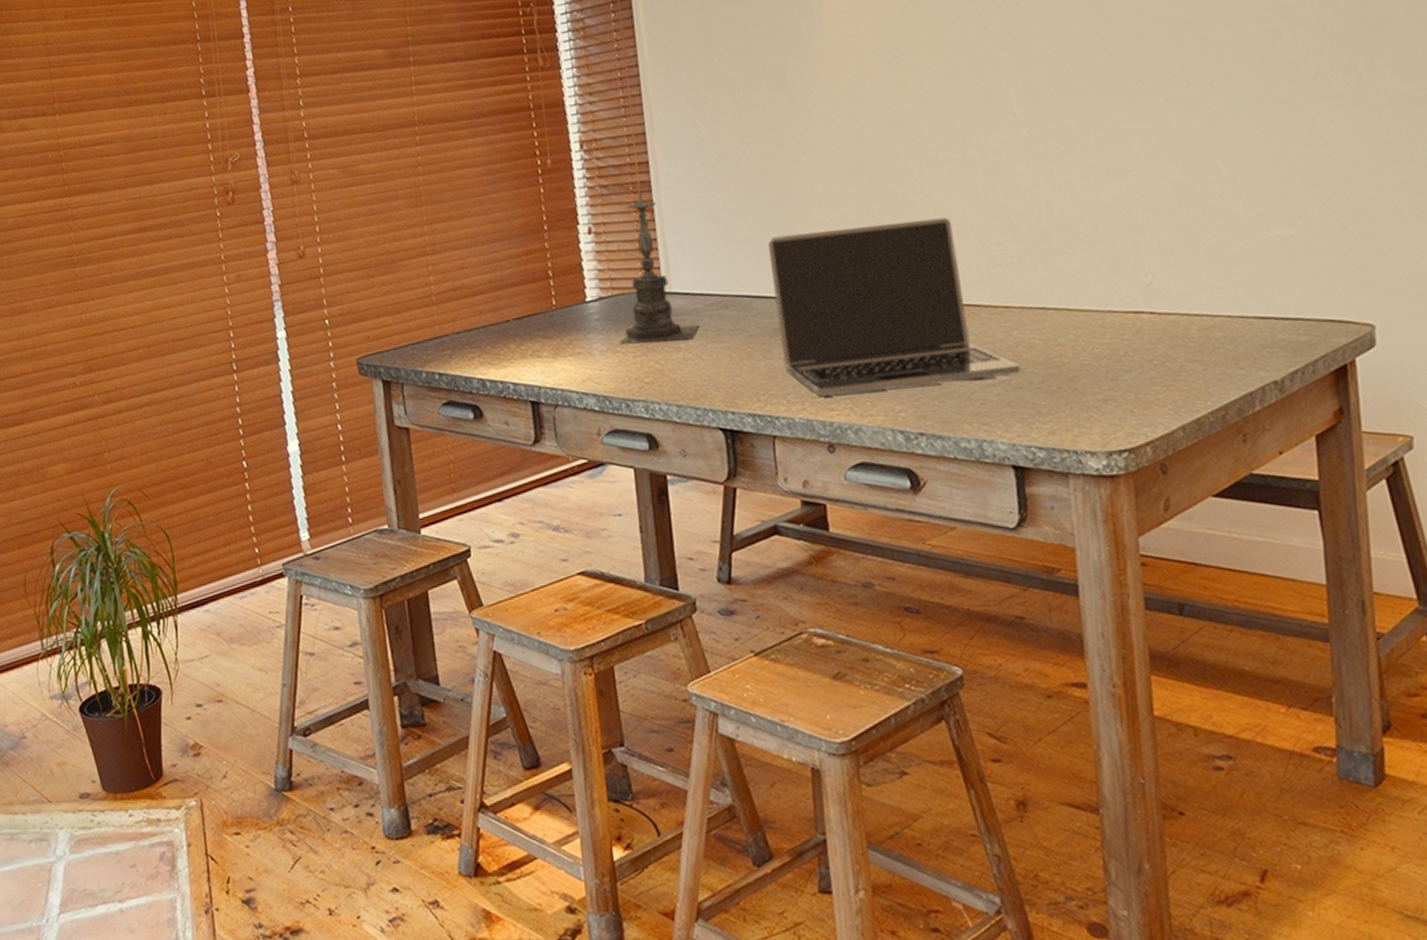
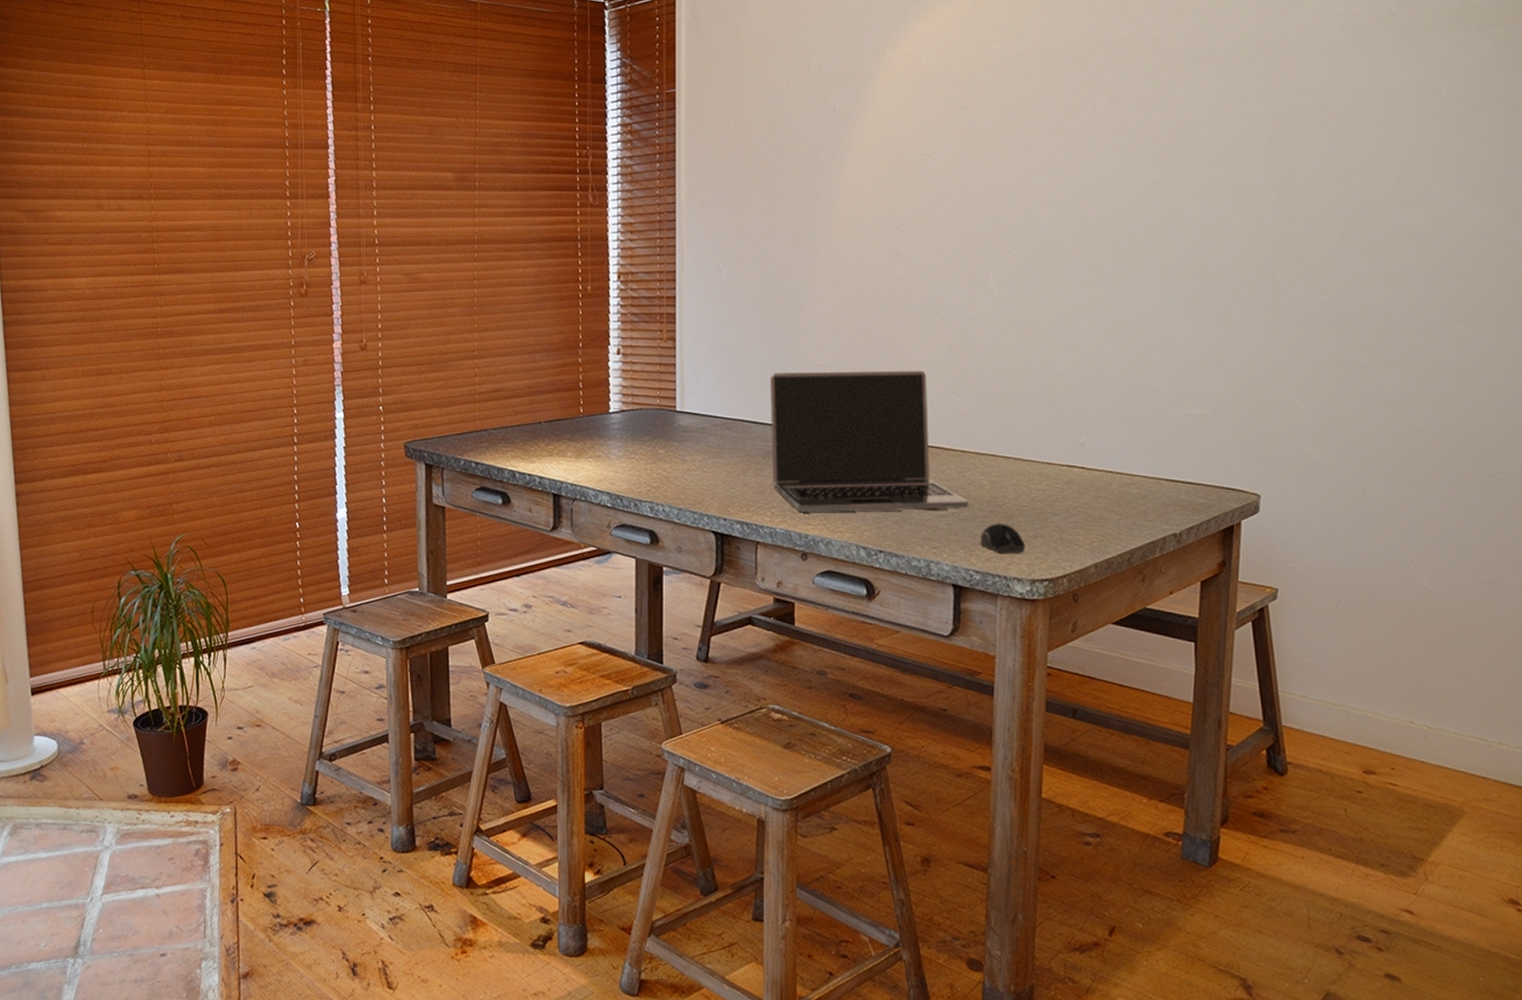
candle holder: present [620,181,699,345] -> none [635,312,704,453]
computer mouse: none [1038,387,1096,424] -> present [980,523,1026,553]

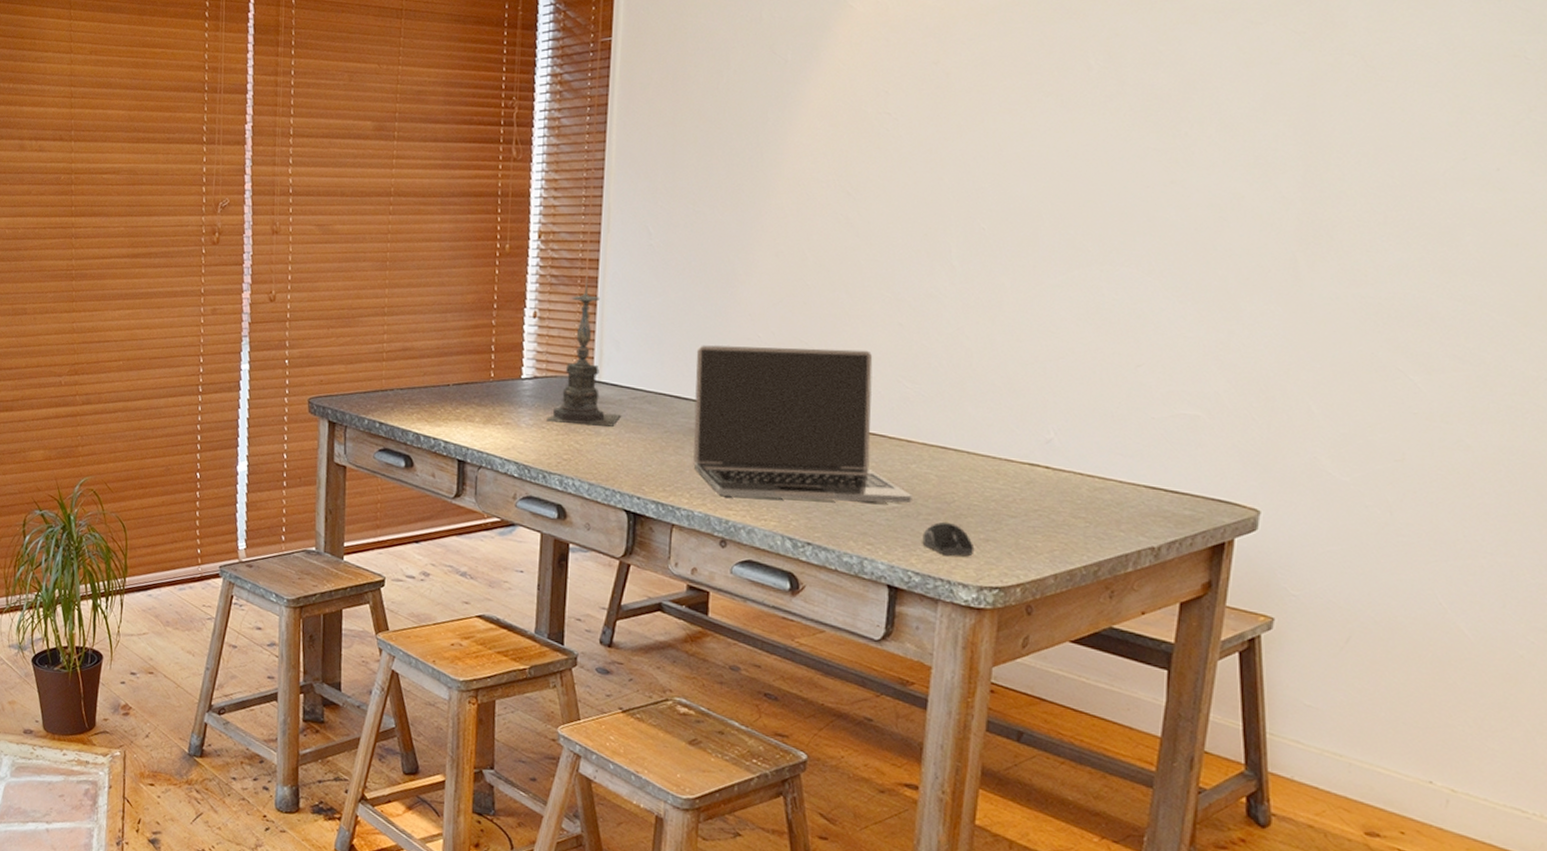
candle holder: none [635,312,704,453] -> present [546,276,621,427]

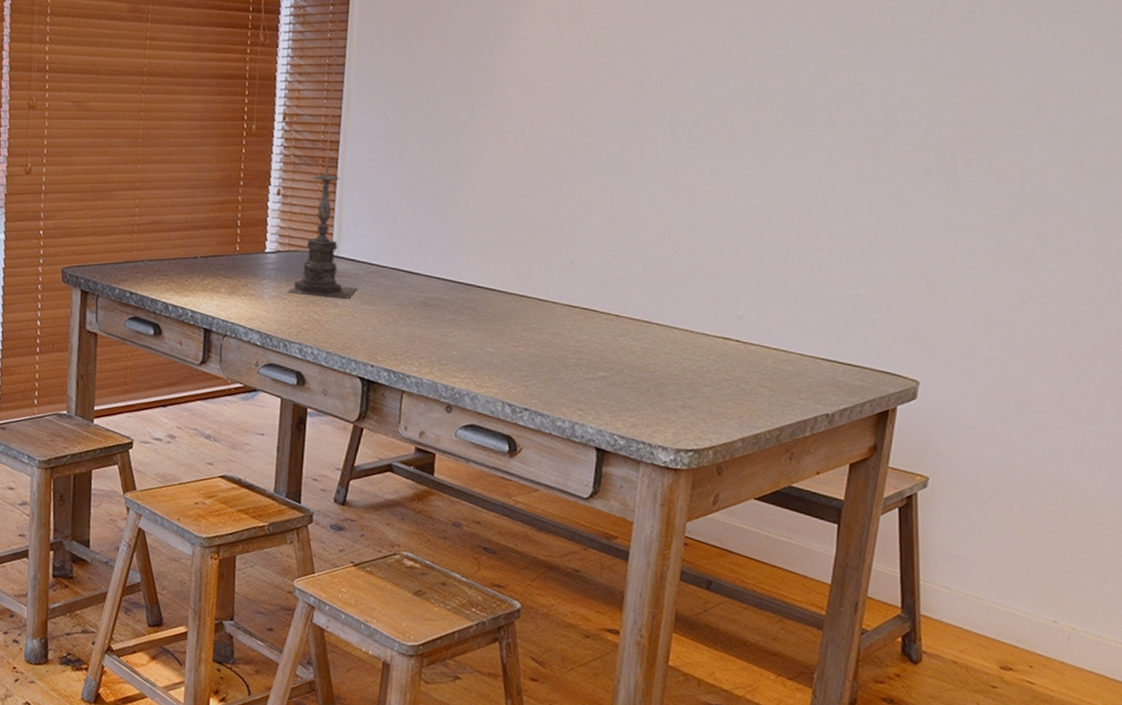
laptop: present [693,345,912,504] -> none [423,224,619,373]
computer mouse: present [922,521,975,557] -> none [627,390,673,422]

